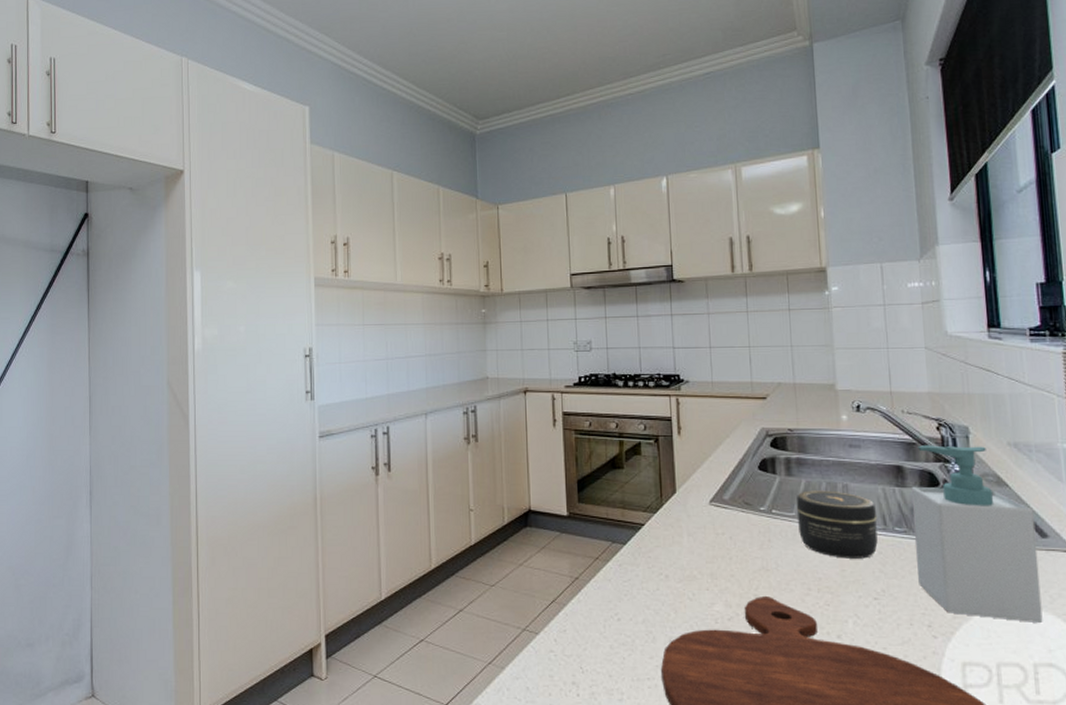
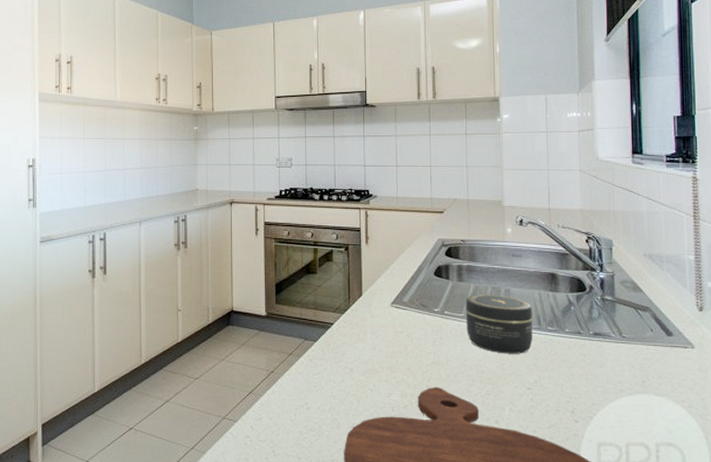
soap bottle: present [911,445,1043,624] -> none [562,255,665,409]

